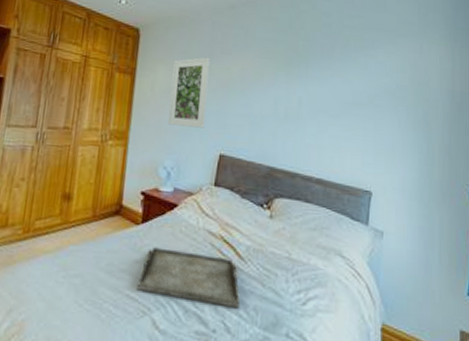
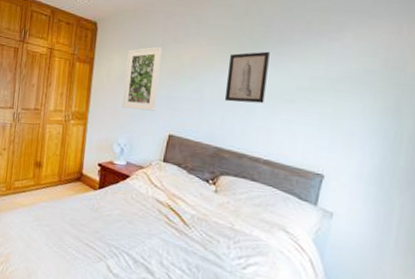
serving tray: present [136,247,241,309] -> none [94,209,184,265]
wall art: none [274,65,314,119] -> present [224,51,270,104]

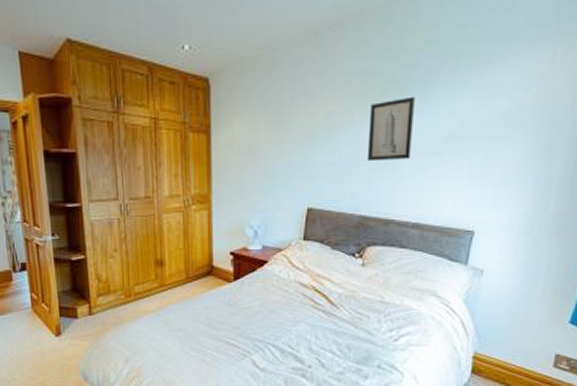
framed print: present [122,46,162,111] -> none [251,102,291,183]

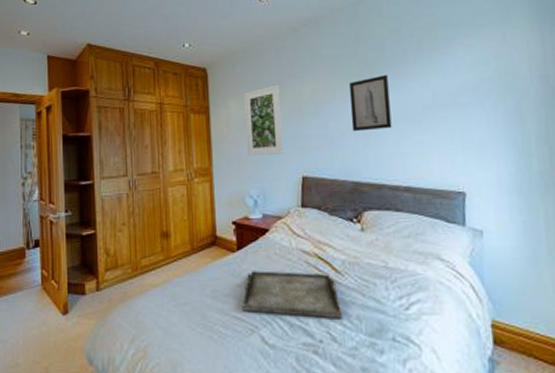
serving tray: none [235,301,334,348] -> present [241,271,343,319]
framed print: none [251,102,291,183] -> present [244,84,283,156]

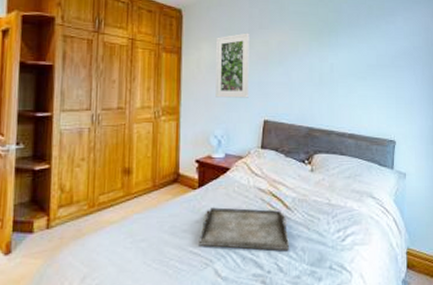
wall art: present [349,74,392,132] -> none [310,34,343,83]

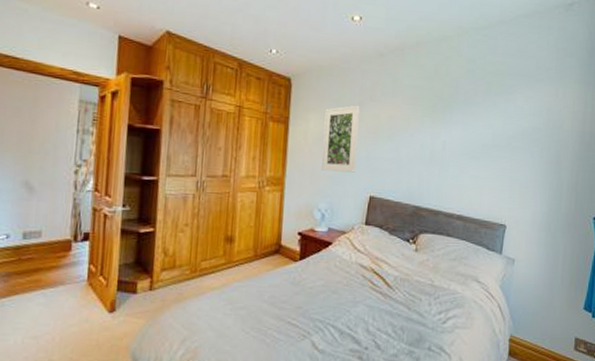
serving tray: present [198,207,290,251] -> none [297,280,389,329]

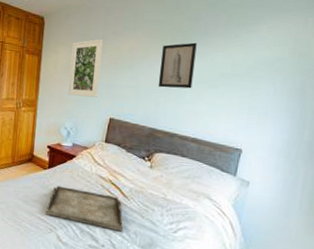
serving tray: none [297,280,389,329] -> present [45,186,124,232]
wall art: none [420,111,458,161] -> present [158,42,197,89]

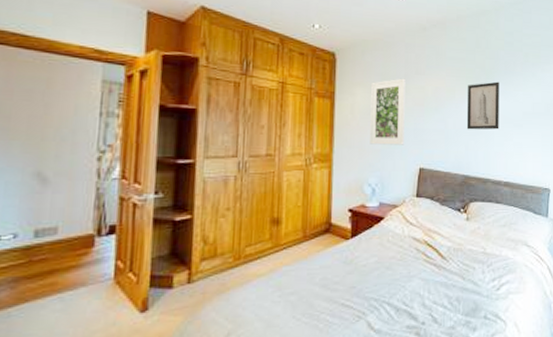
serving tray: present [45,186,124,232] -> none [351,258,445,302]

